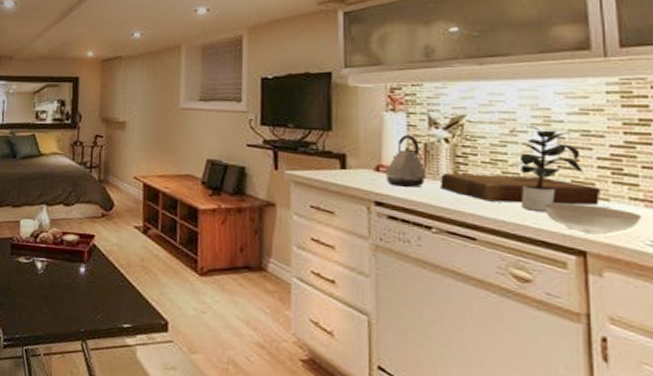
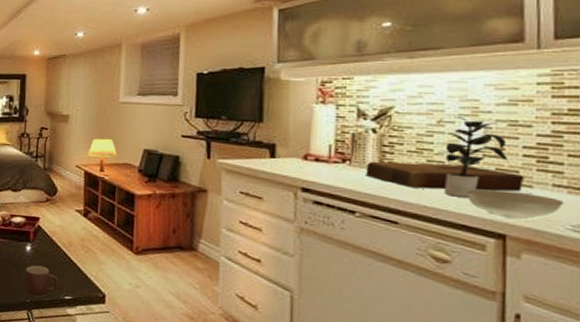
mug: none [79,288,116,326] -> present [25,265,59,298]
table lamp: none [146,147,179,194] -> present [87,138,118,181]
kettle: present [385,135,426,187] -> none [312,126,353,175]

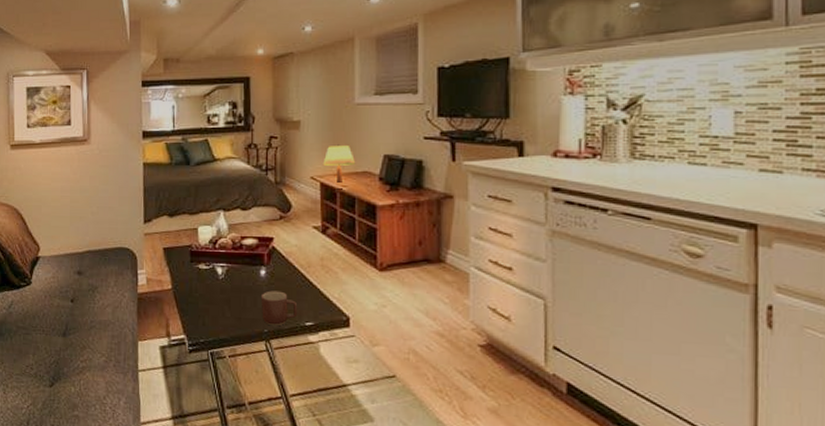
cutting board: present [364,161,525,192] -> none [615,152,775,181]
potted plant: present [433,115,508,198] -> none [685,101,758,187]
bowl: present [467,189,565,220] -> none [719,178,814,208]

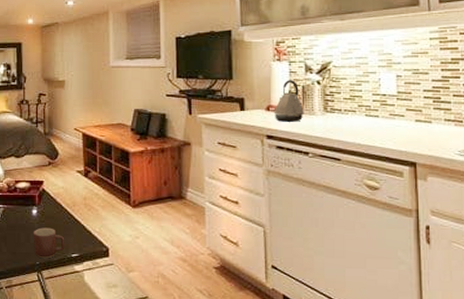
table lamp: present [323,144,356,193] -> none [84,101,112,141]
kettle: none [562,118,604,171] -> present [273,80,304,122]

